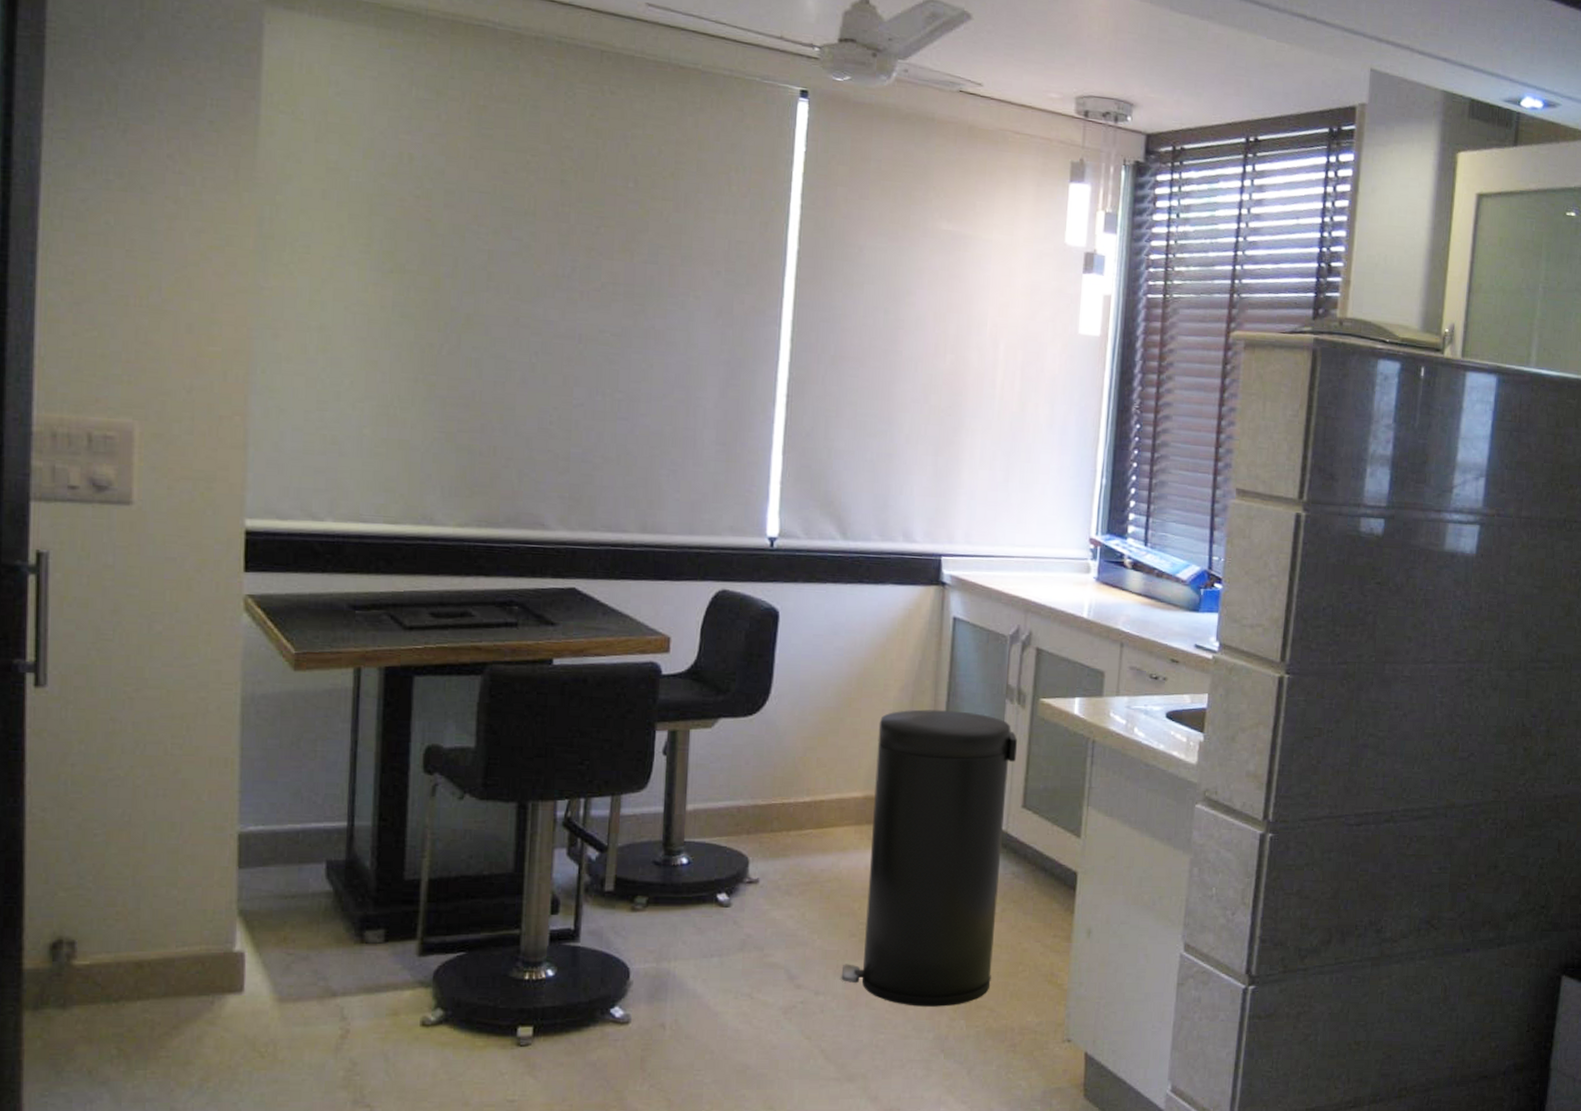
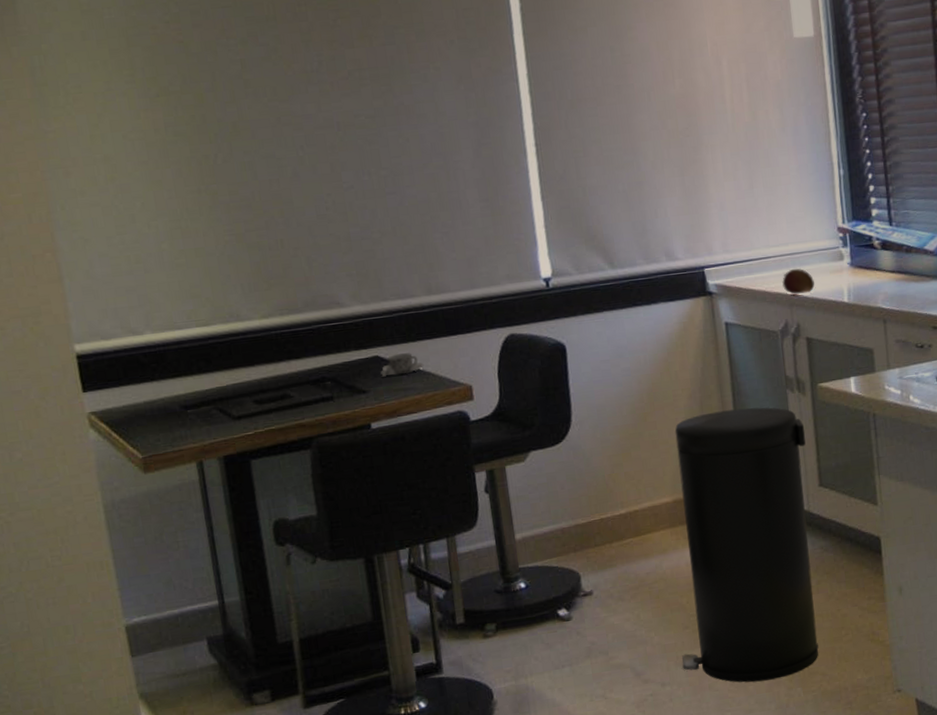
teacup: none [574,589,623,612] -> present [380,353,424,377]
fruit: none [1021,573,1055,601] -> present [782,268,815,296]

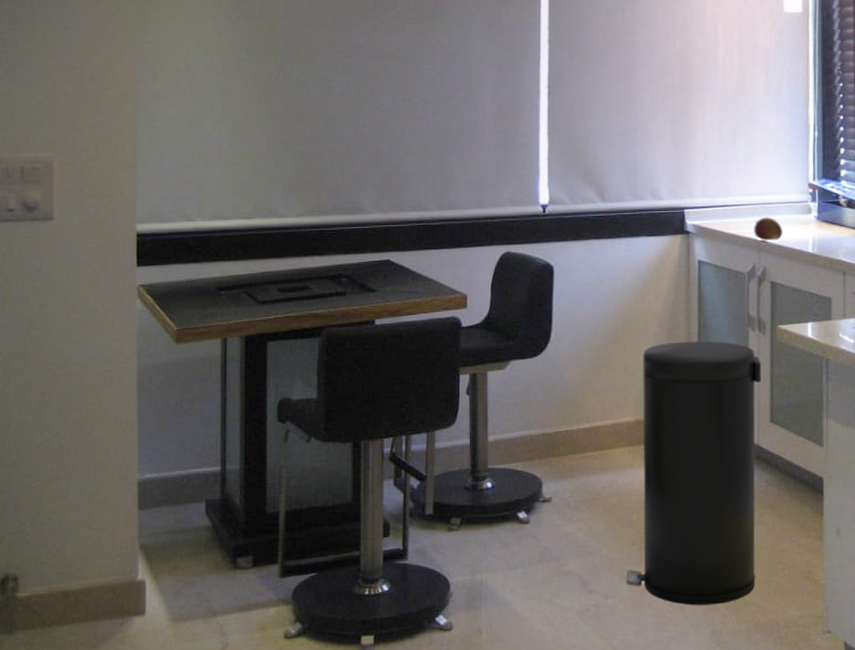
teacup: present [380,353,424,377] -> none [390,259,428,279]

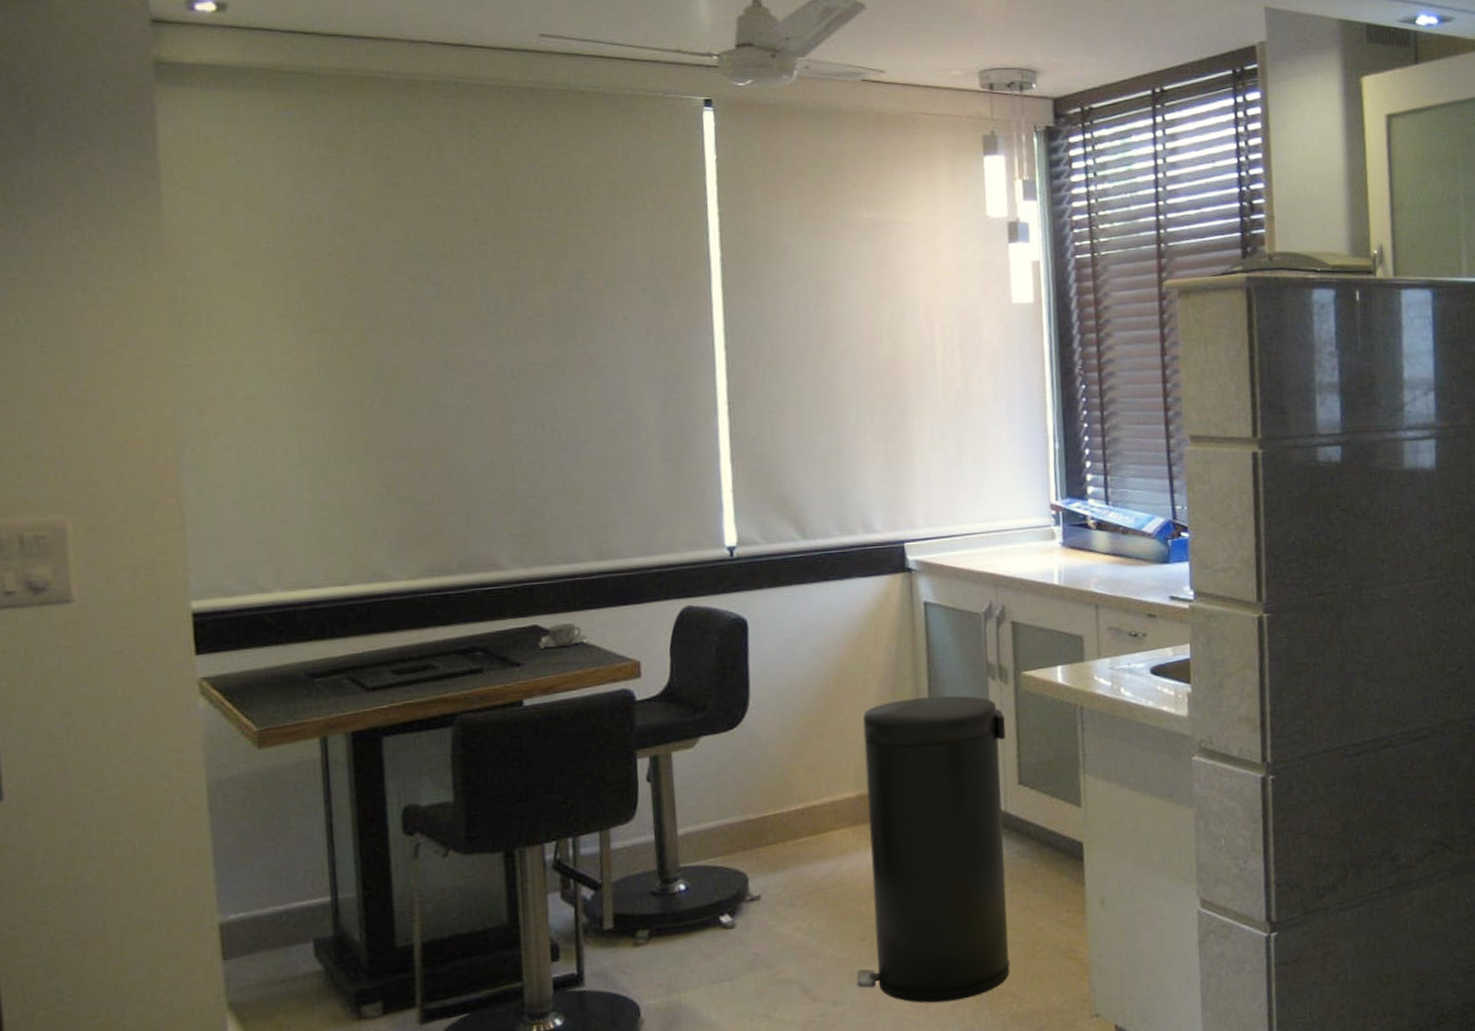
teacup: none [390,259,428,279] -> present [538,623,588,649]
fruit: present [753,217,783,242] -> none [988,546,1023,576]

